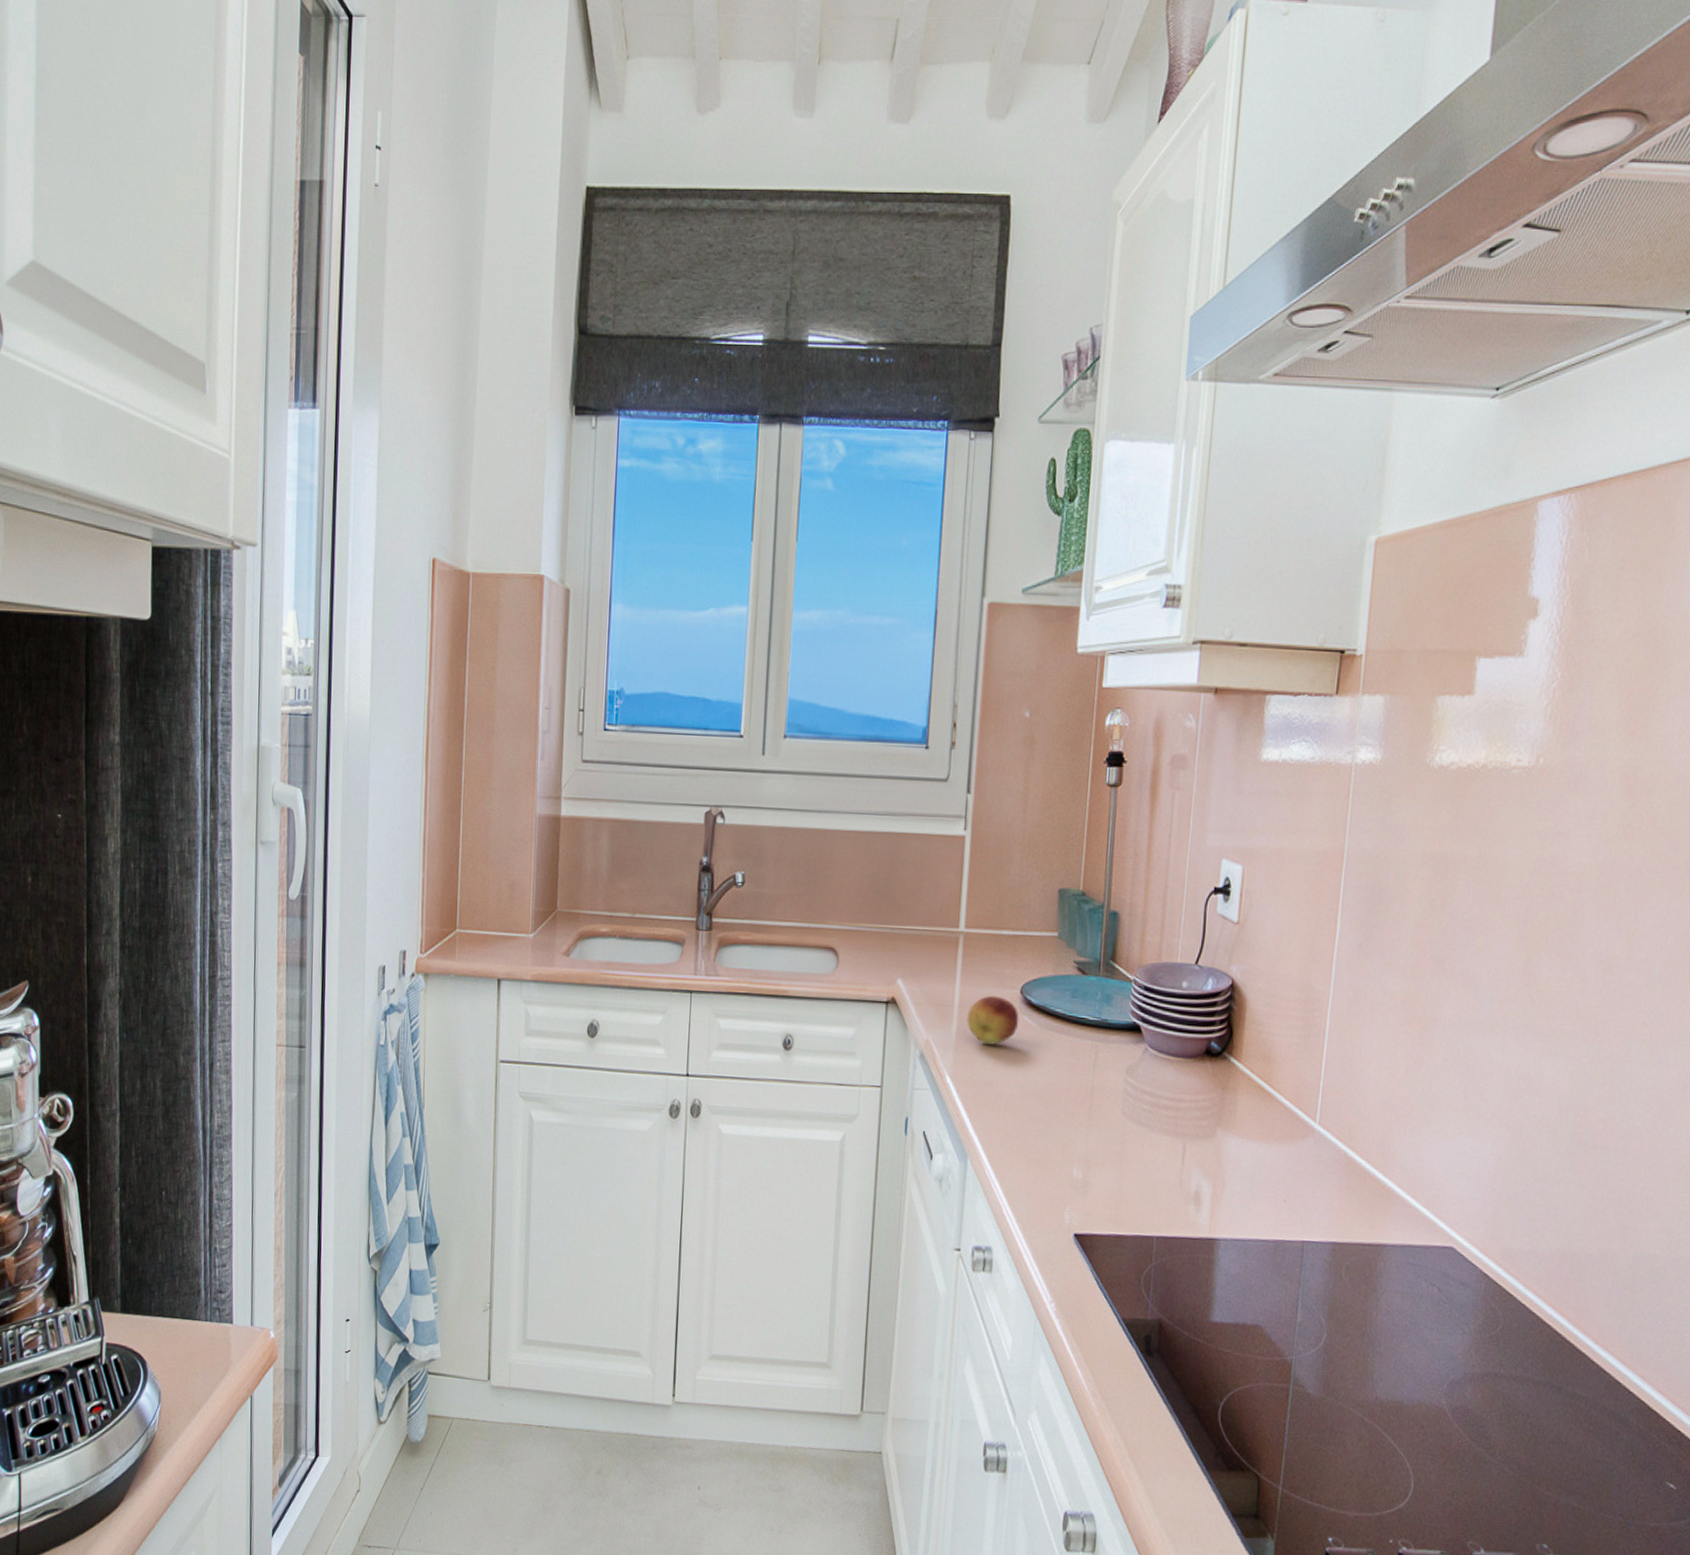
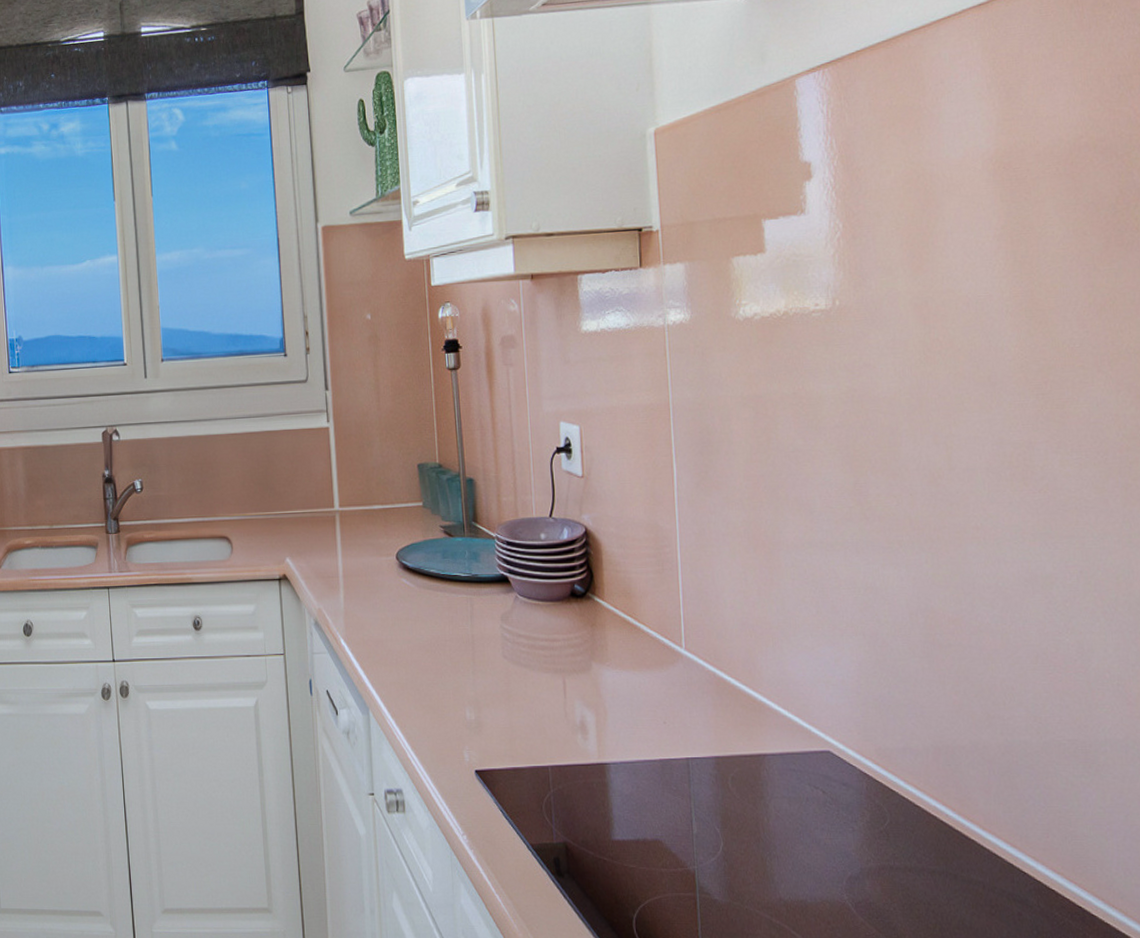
fruit: present [967,995,1019,1045] -> none [352,563,399,607]

